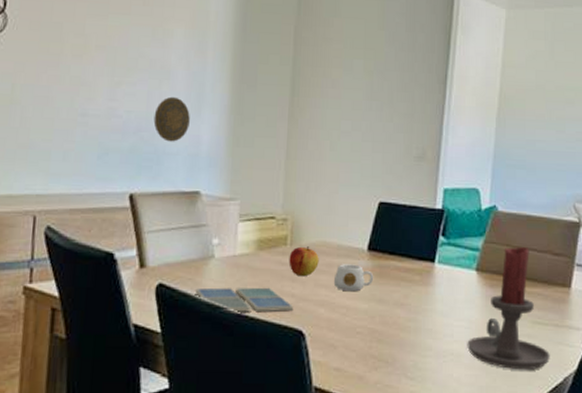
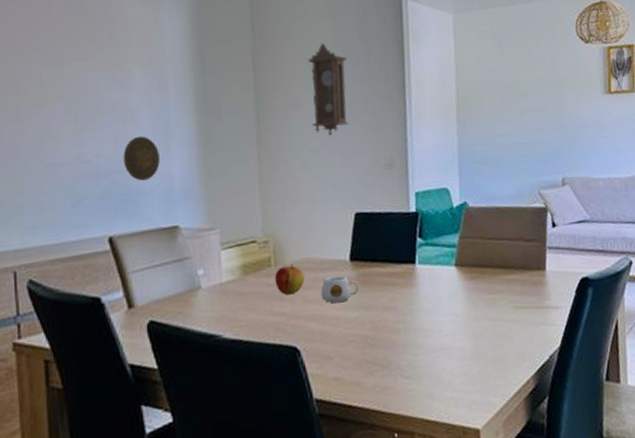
drink coaster: present [195,287,294,312] -> none [186,309,286,338]
pendulum clock: none [347,24,391,120] -> present [308,42,349,136]
candle holder: present [467,247,550,370] -> none [455,238,535,355]

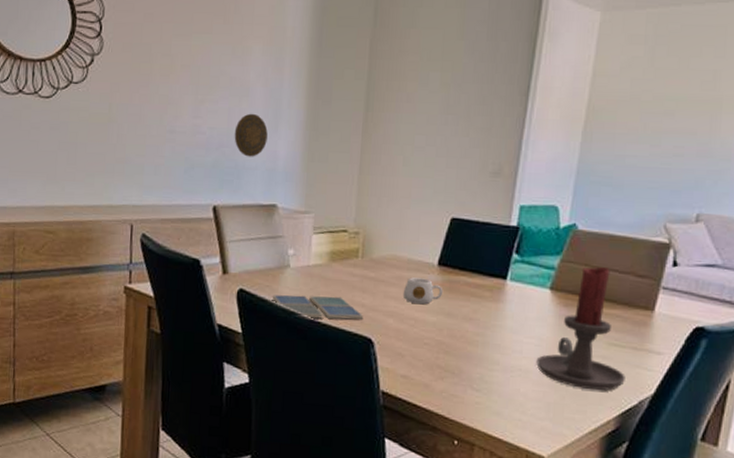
drink coaster: none [186,309,286,338] -> present [272,295,364,320]
apple: present [274,265,305,295] -> none [360,259,389,288]
pendulum clock: present [308,42,349,136] -> none [421,34,470,135]
candle holder: none [455,238,535,355] -> present [536,267,625,391]

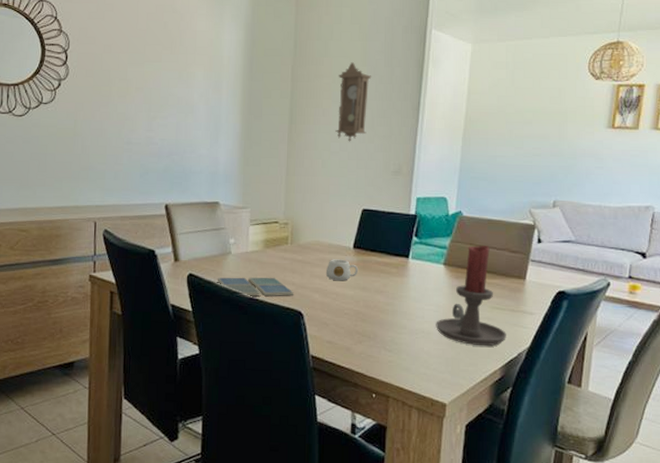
decorative plate: present [234,113,268,157] -> none [182,127,210,163]
pendulum clock: none [421,34,470,135] -> present [335,61,372,142]

